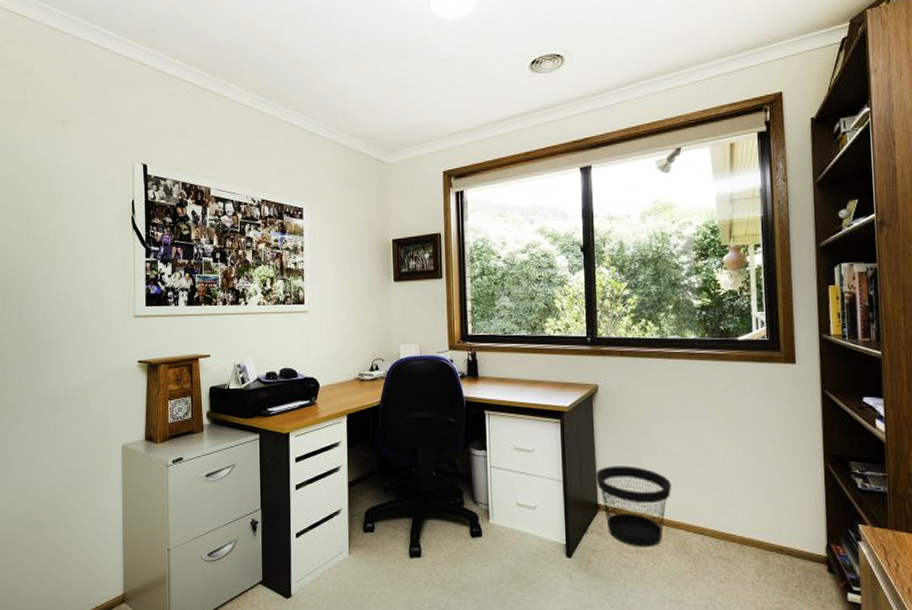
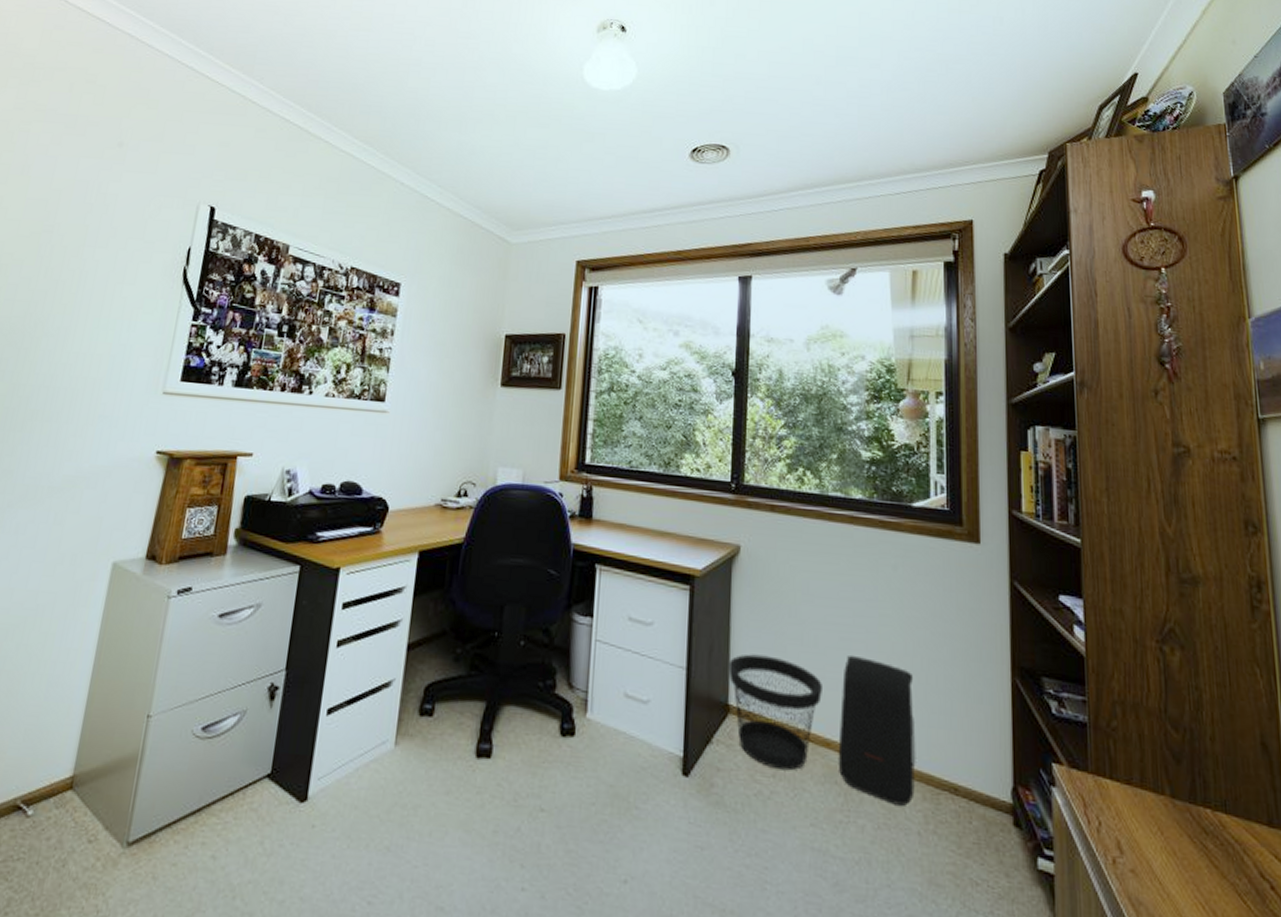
backpack: none [686,459,749,565] -> present [838,654,916,806]

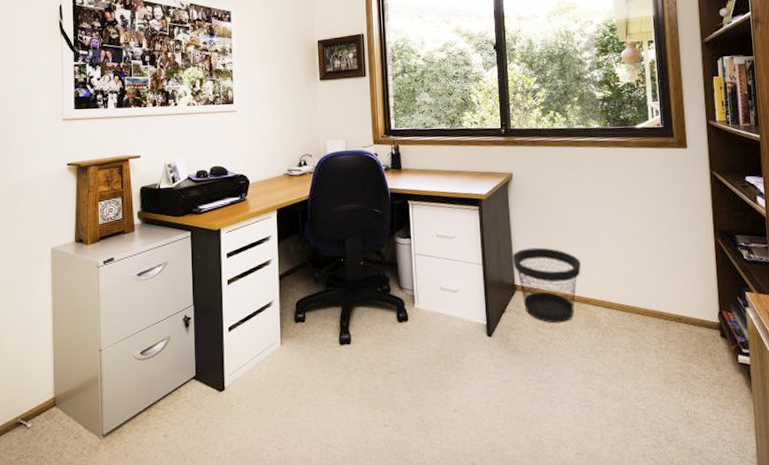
backpack: present [838,654,916,806] -> none [594,238,651,335]

